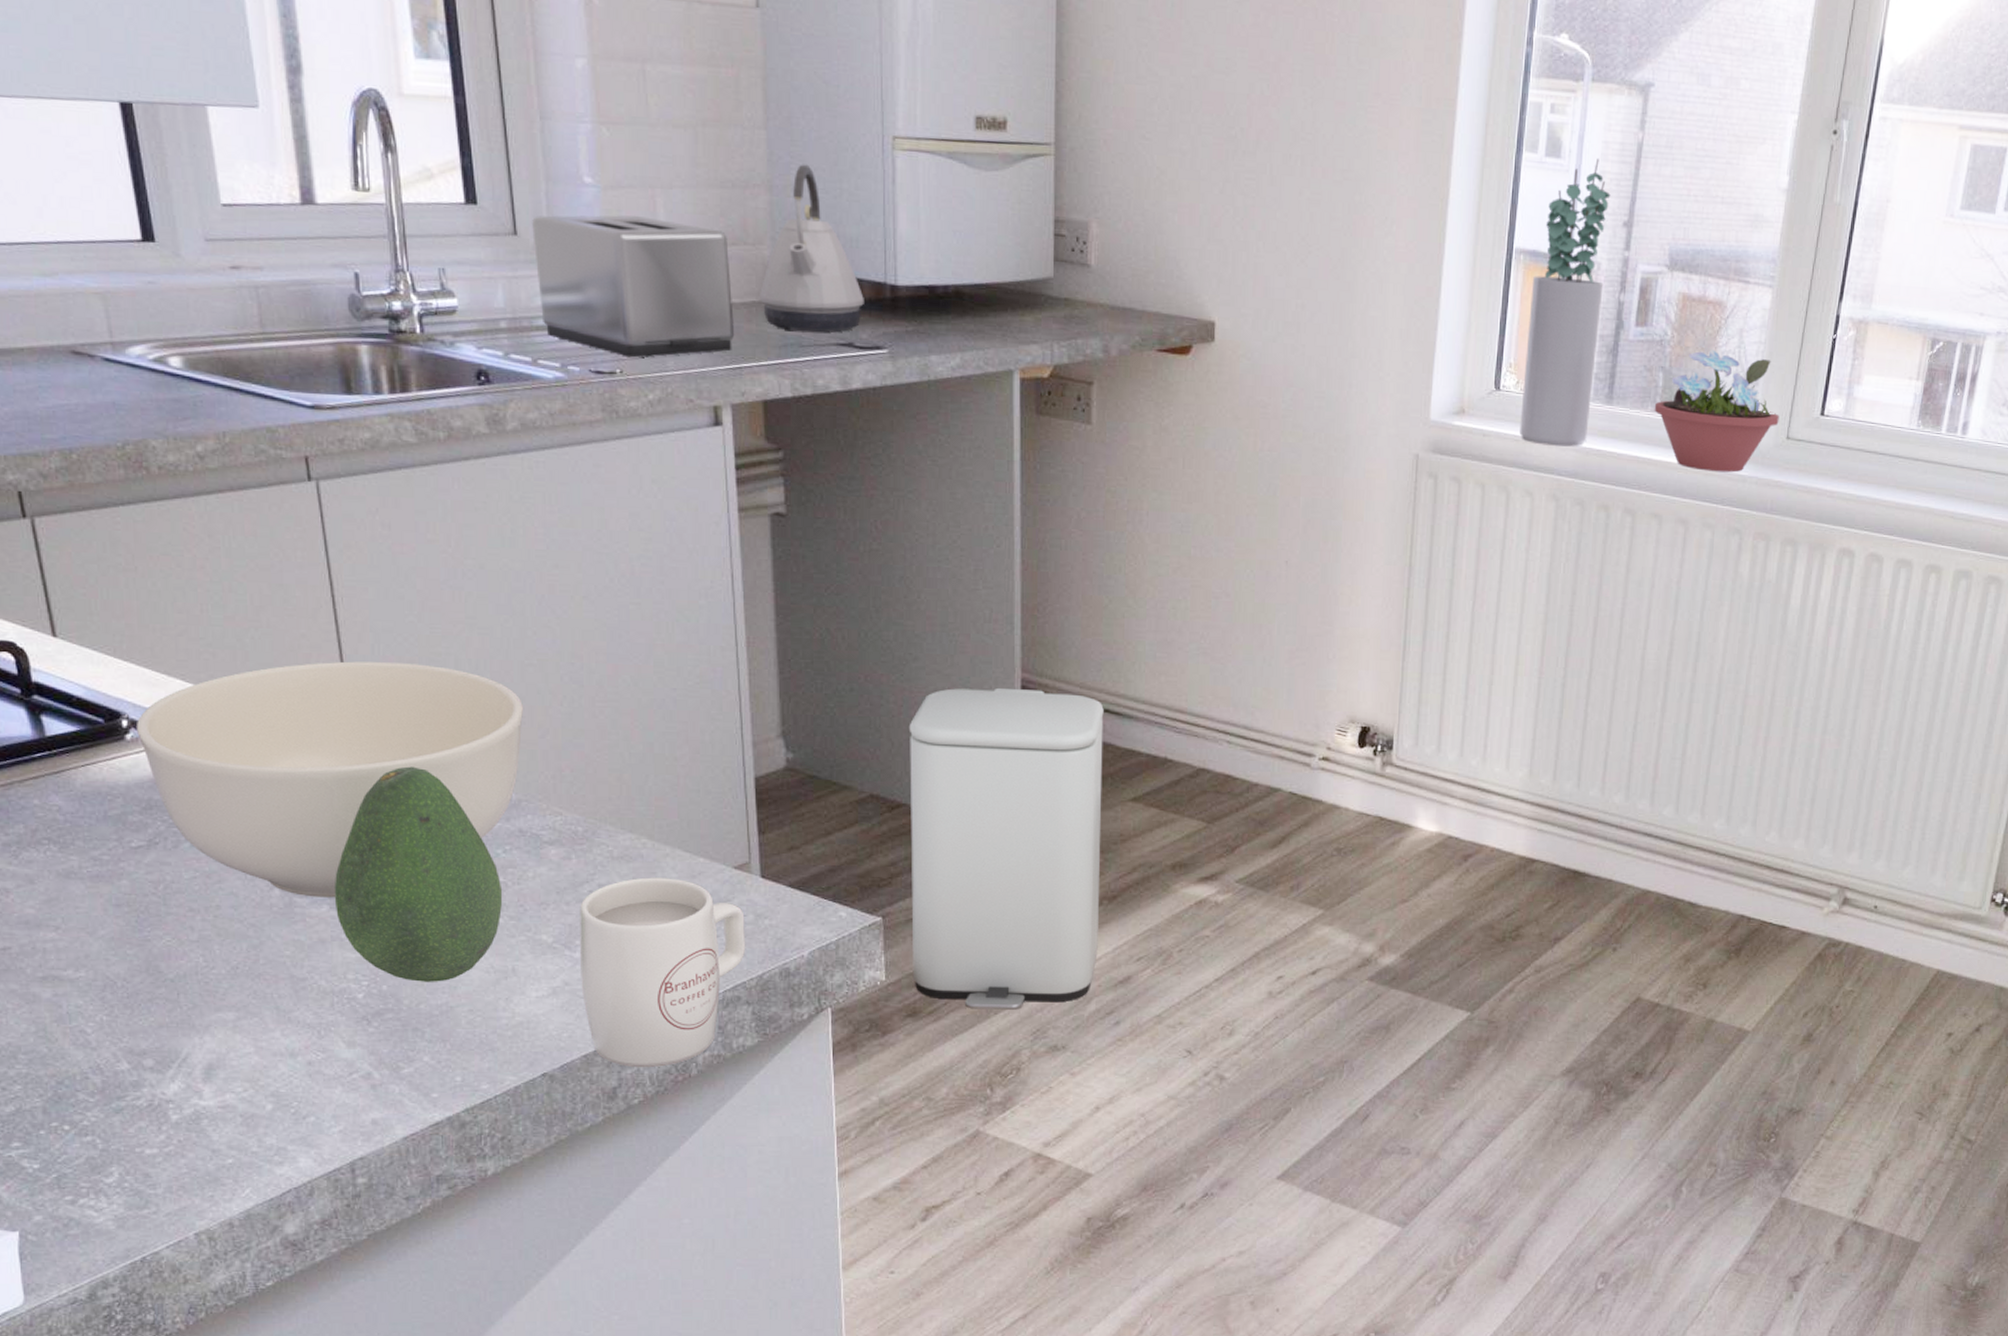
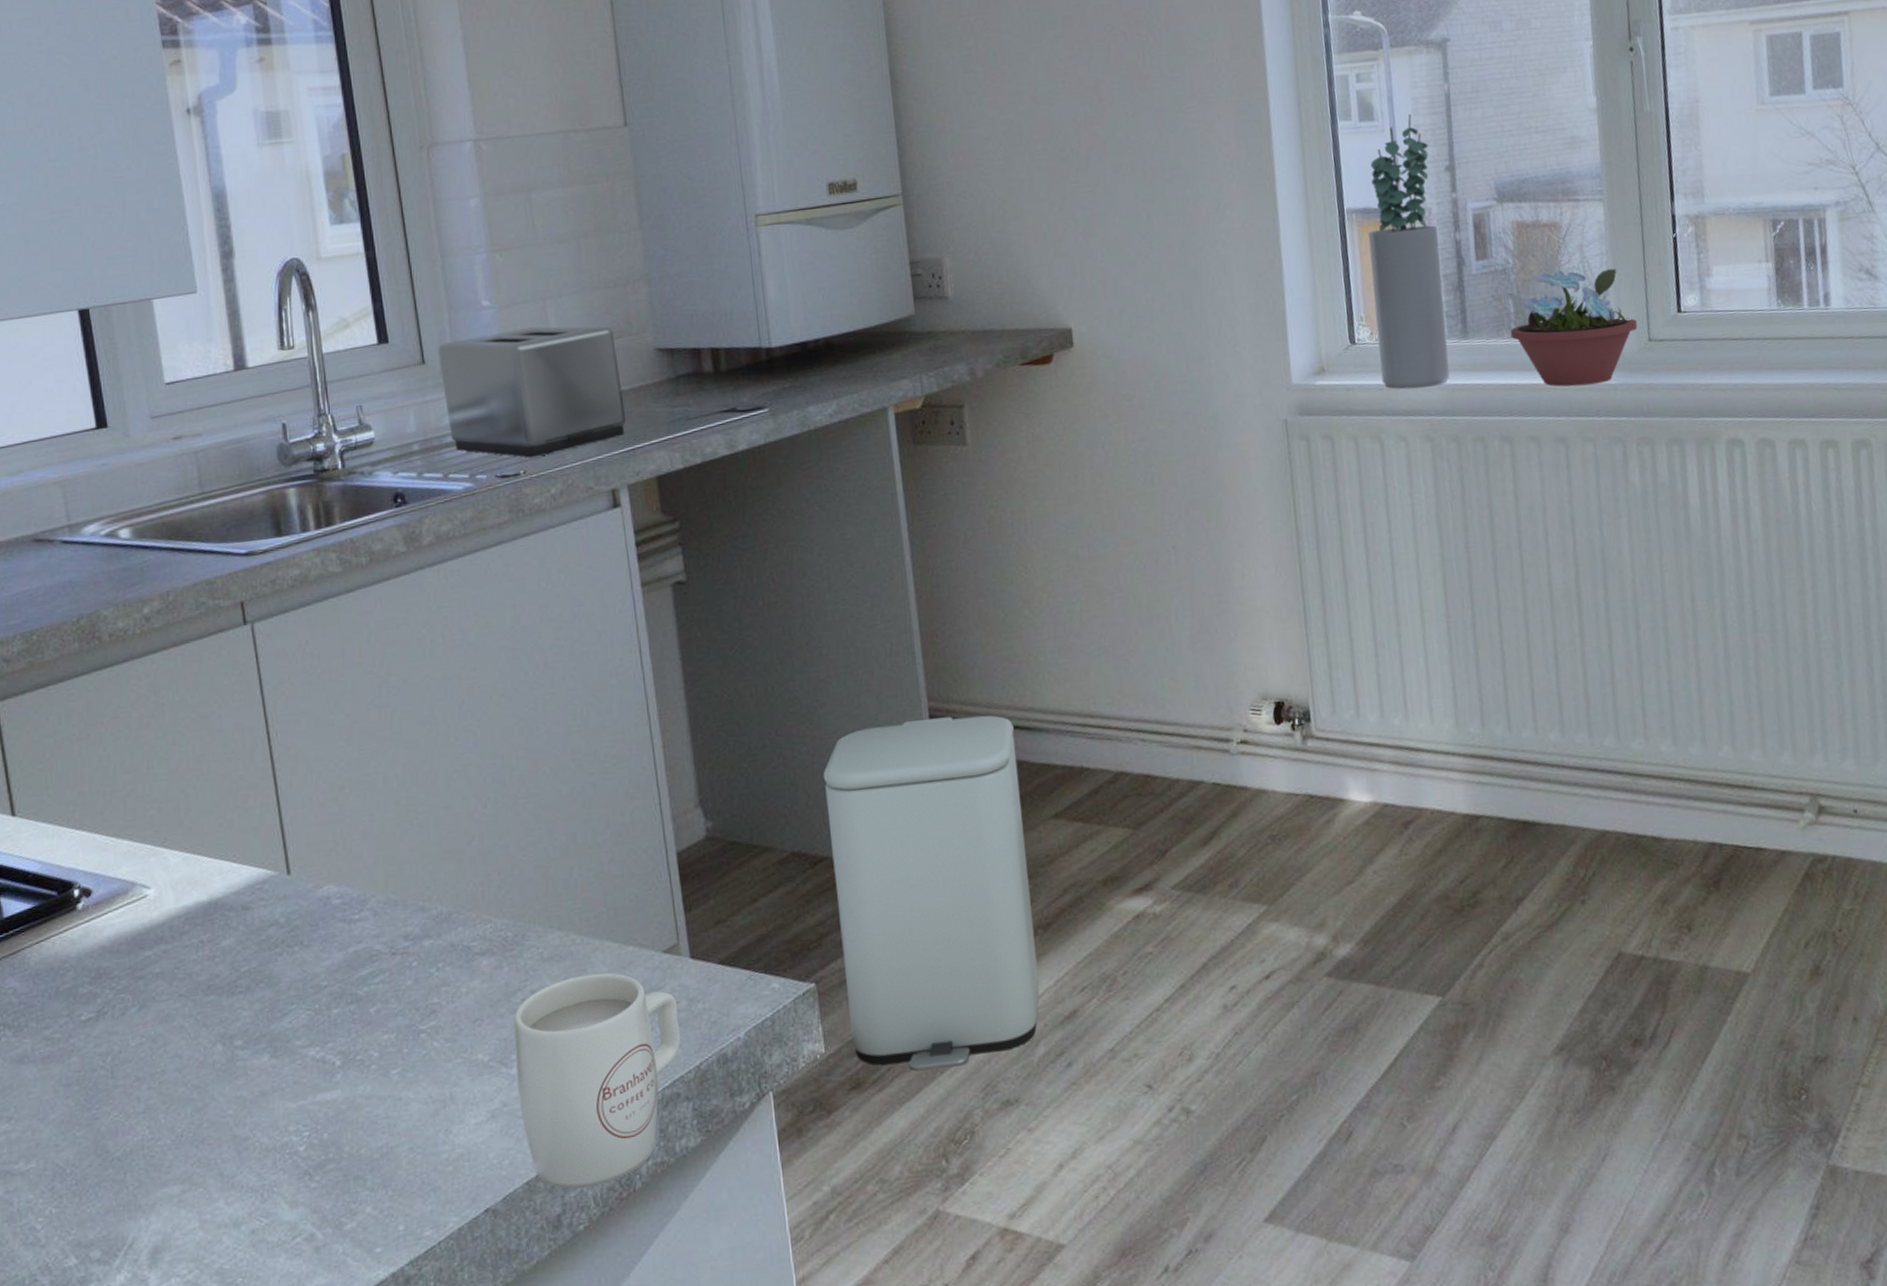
bowl: present [135,661,524,898] -> none [86,787,451,1048]
fruit: present [334,766,503,982] -> none [274,893,438,1125]
kettle: present [758,164,864,333] -> none [645,253,743,407]

